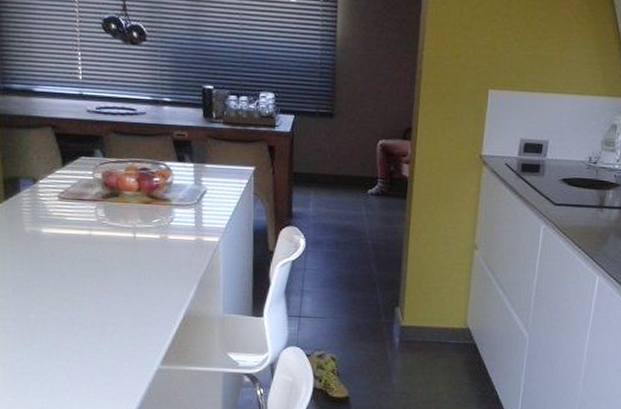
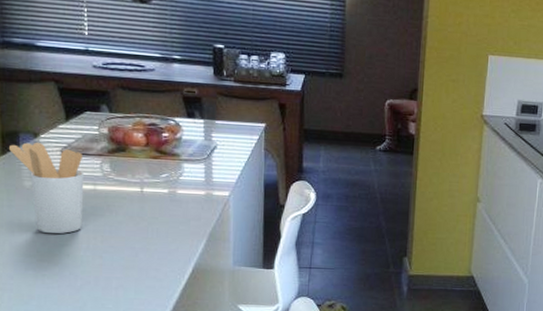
utensil holder: none [11,188,80,279] -> present [9,142,85,234]

